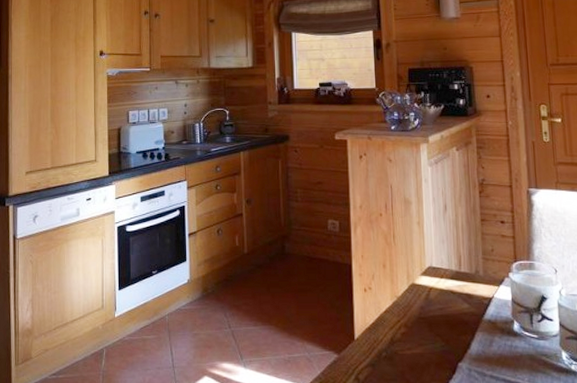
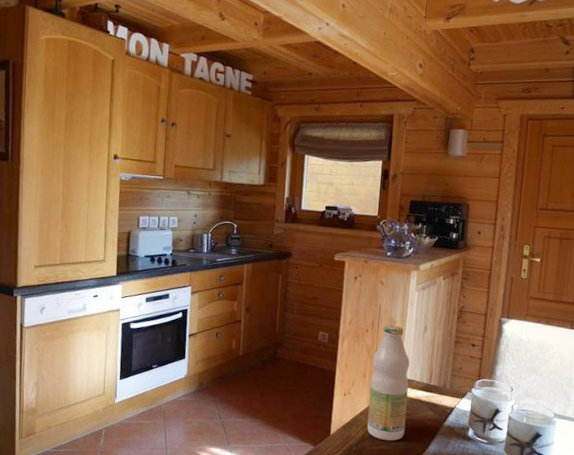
bottle: none [391,206,440,343] -> present [367,325,410,441]

